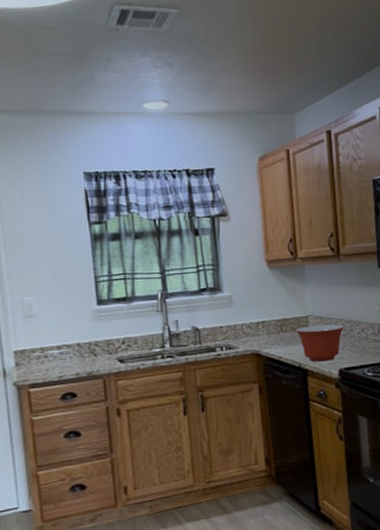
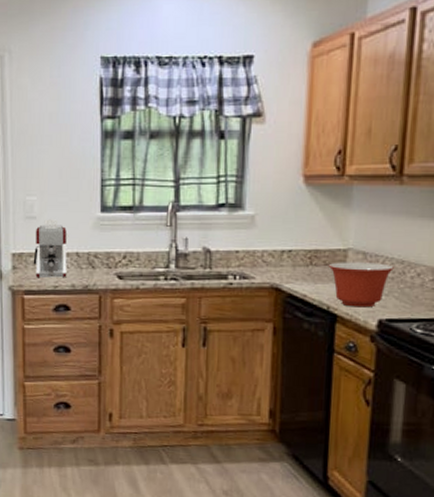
coffee maker: none [35,315,71,370] -> present [33,219,70,279]

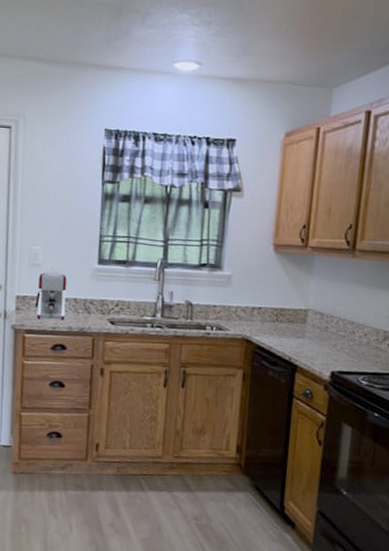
mixing bowl: present [328,262,394,308] -> none [291,320,346,361]

